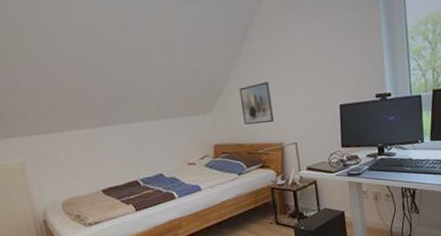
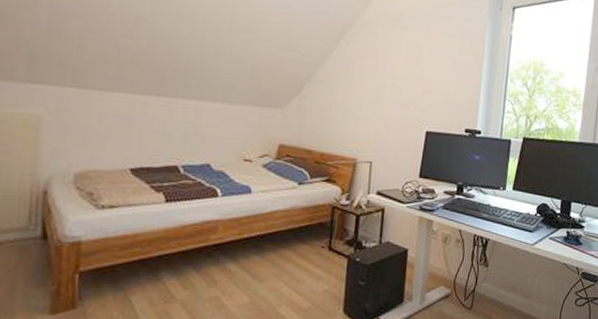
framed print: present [239,81,274,125] -> none [319,88,357,135]

